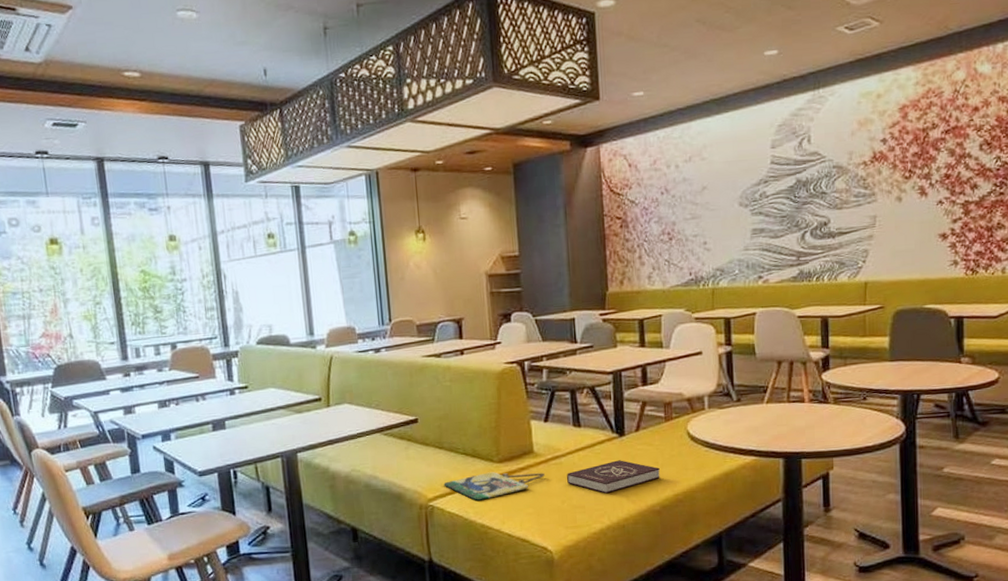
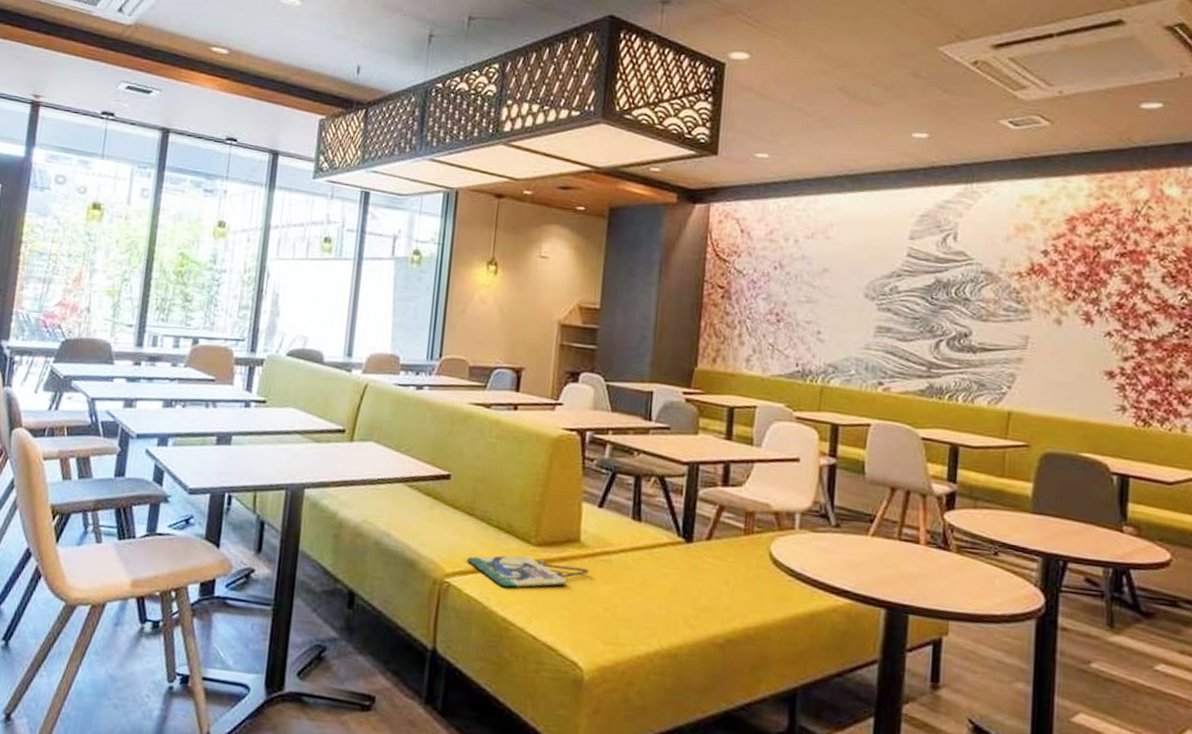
book: present [567,460,660,494] -> none [615,571,730,611]

